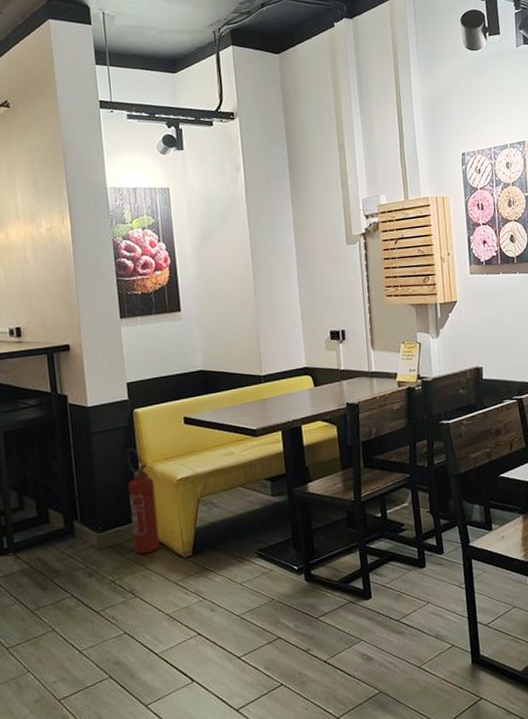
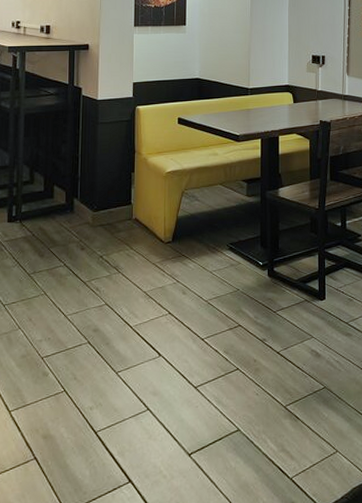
fire extinguisher: present [127,448,160,555] -> none [123,140,146,236]

